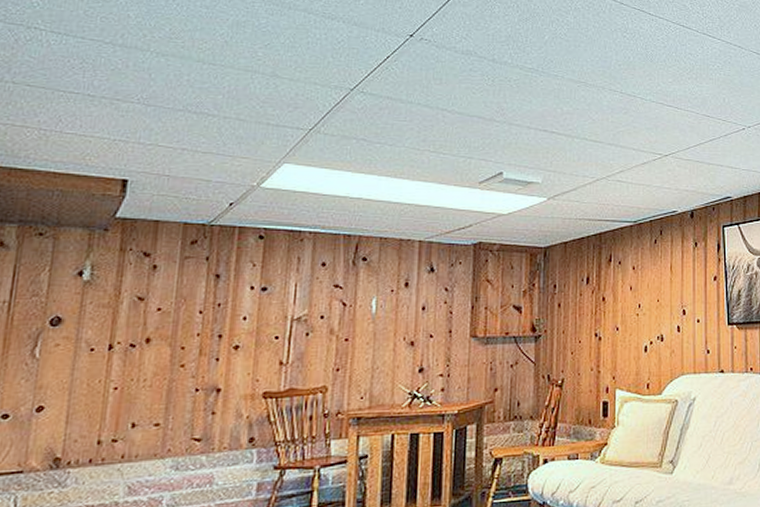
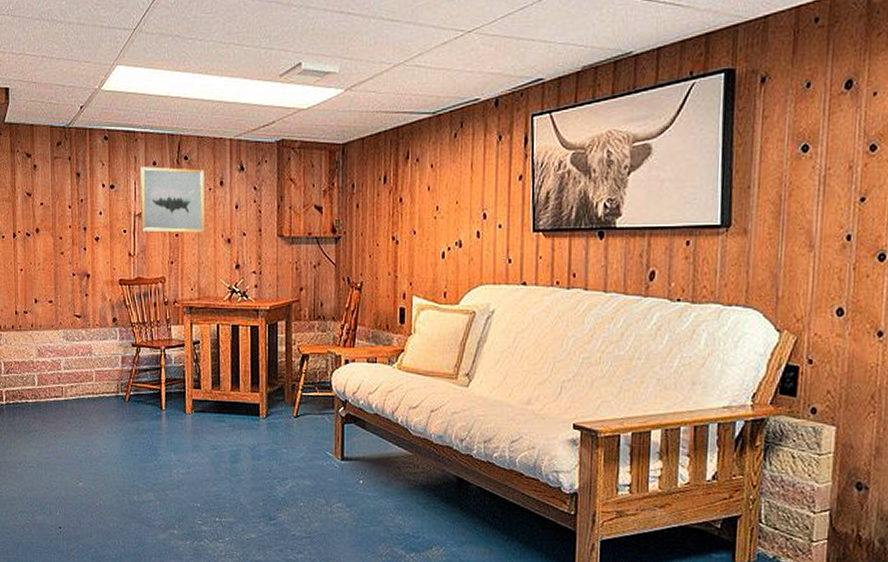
wall art: none [300,267,386,338] -> present [139,166,204,233]

